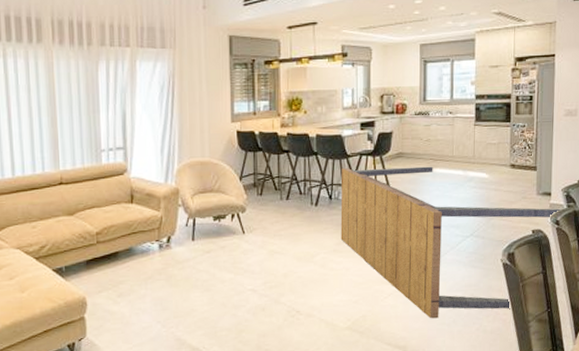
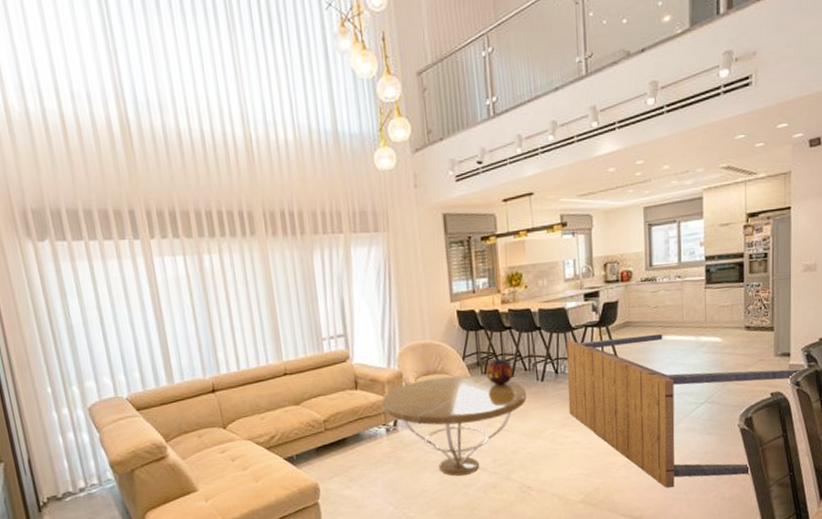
coffee table: none [156,195,300,297] -> present [381,375,526,476]
decorative sphere: none [262,181,288,207] -> present [486,359,513,385]

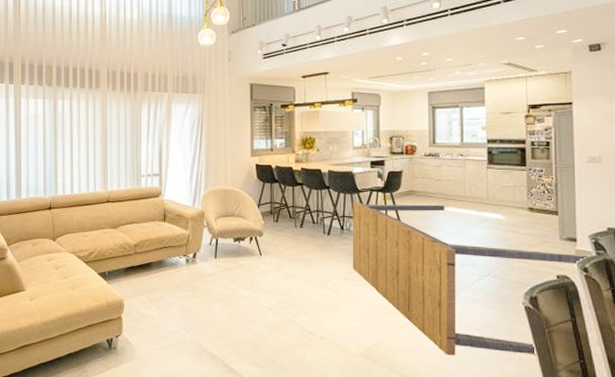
coffee table: present [381,375,526,476] -> none [184,220,313,312]
decorative sphere: present [486,359,513,385] -> none [278,210,302,234]

